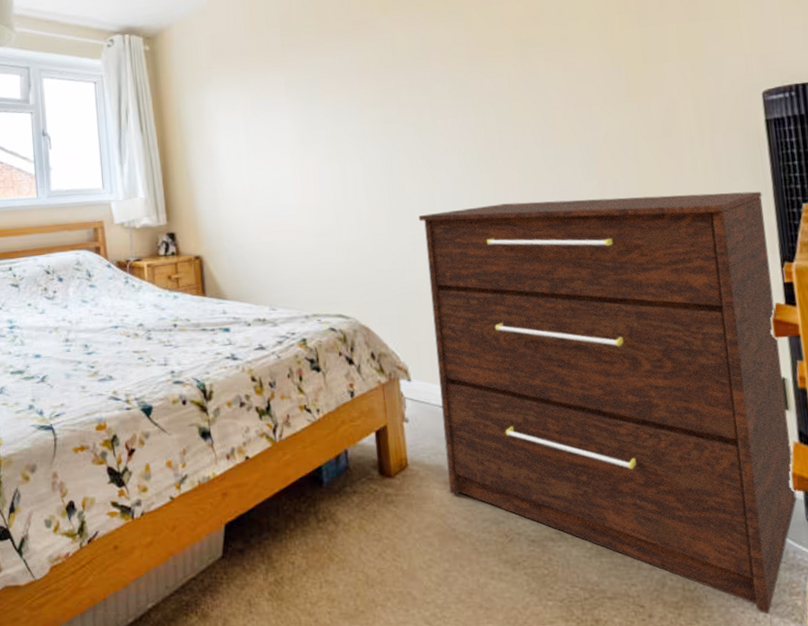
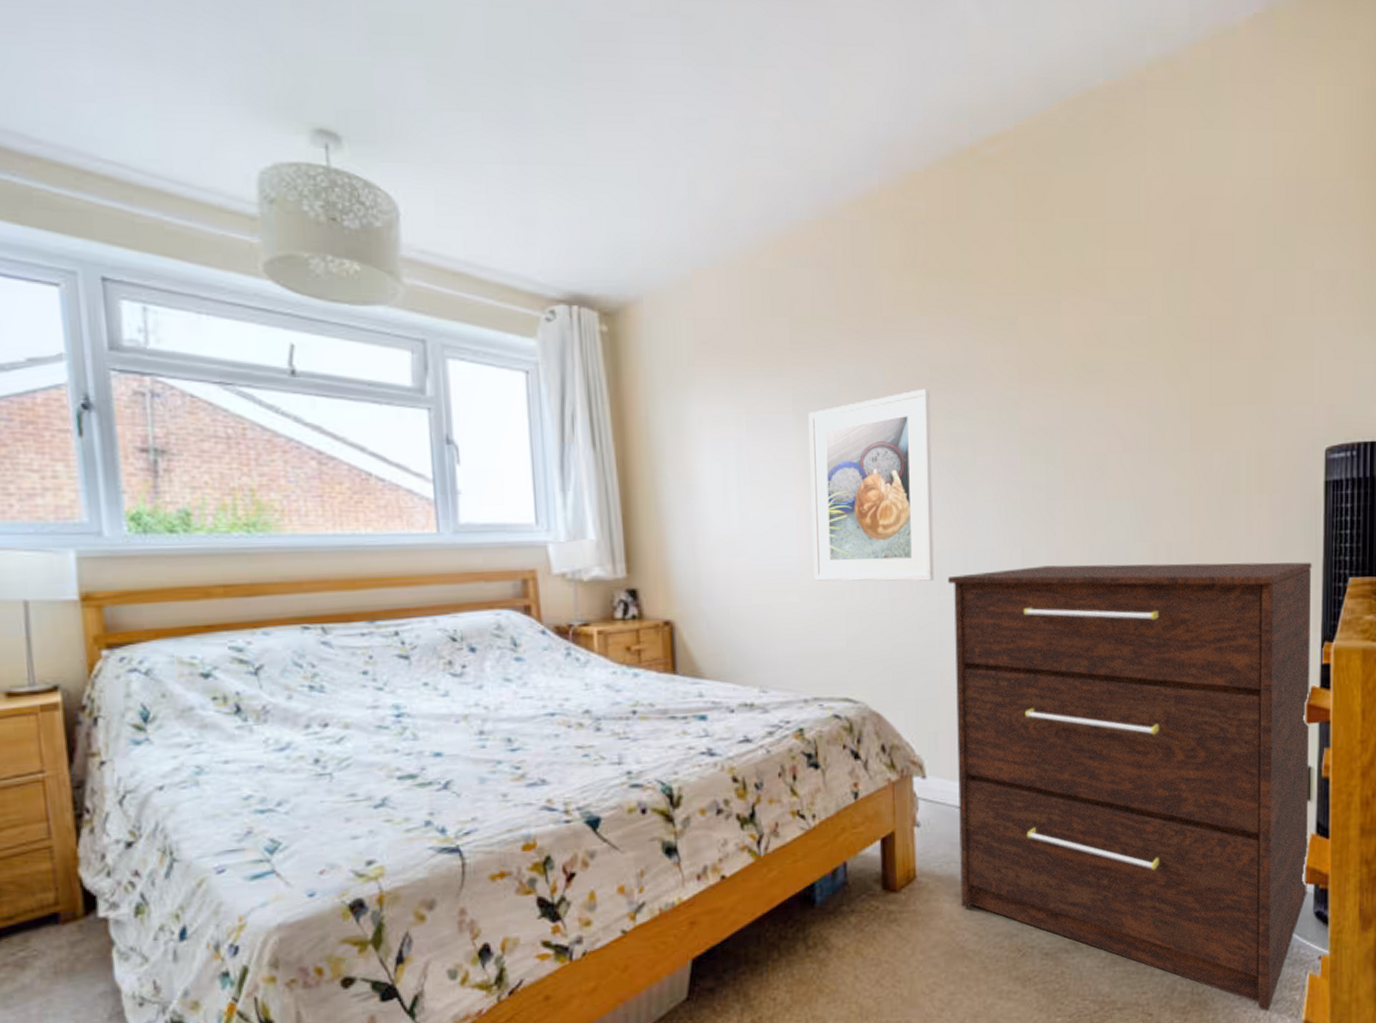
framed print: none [298,70,407,223] -> present [809,388,934,582]

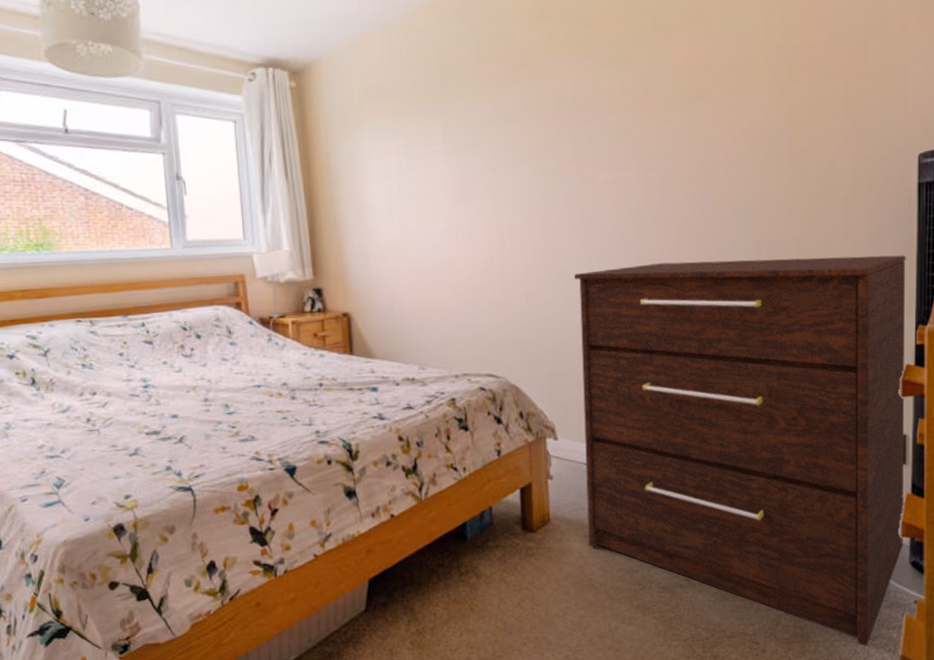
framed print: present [809,388,934,582] -> none [456,118,563,280]

